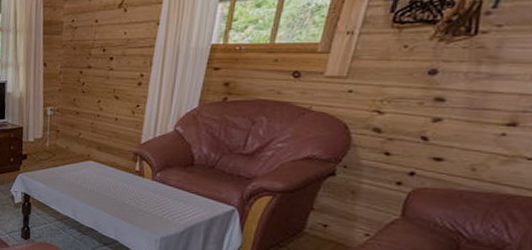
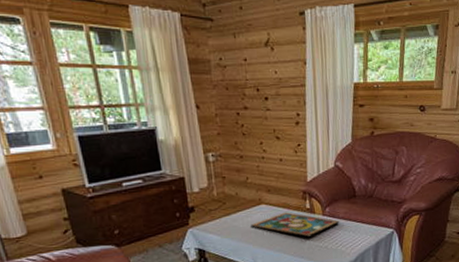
framed painting: none [76,171,171,201] -> present [251,212,340,238]

